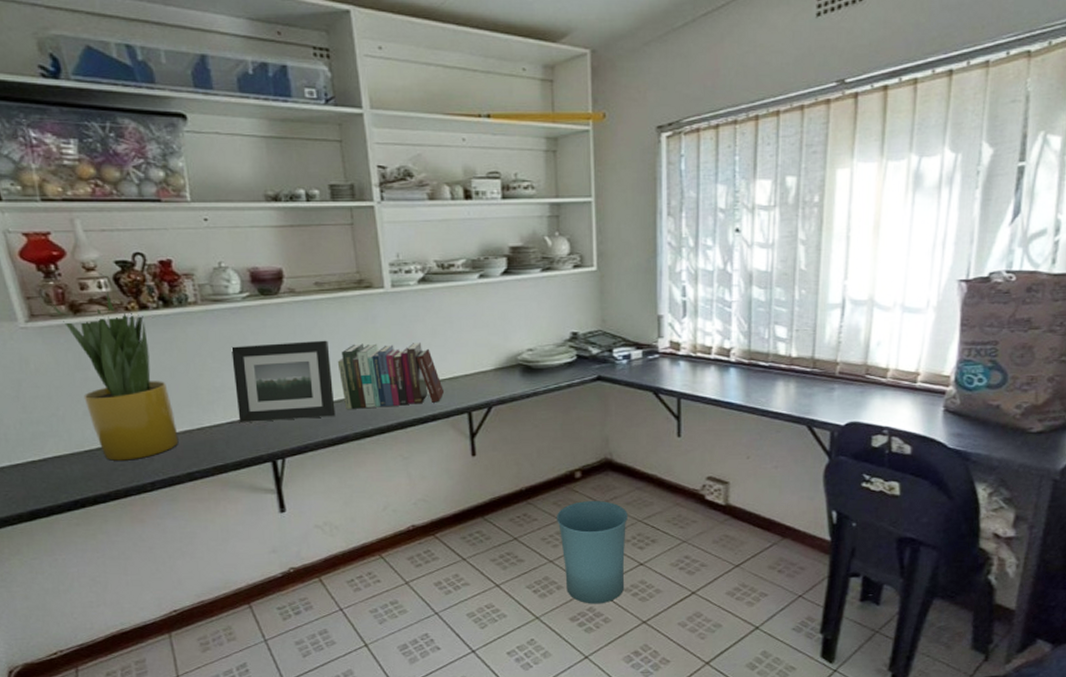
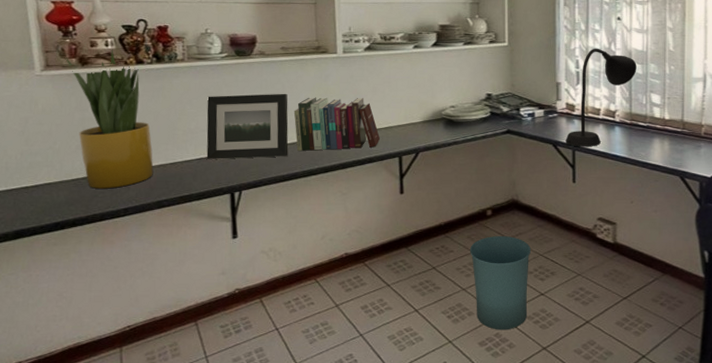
desk lamp: none [669,269,759,394] -> present [565,48,637,147]

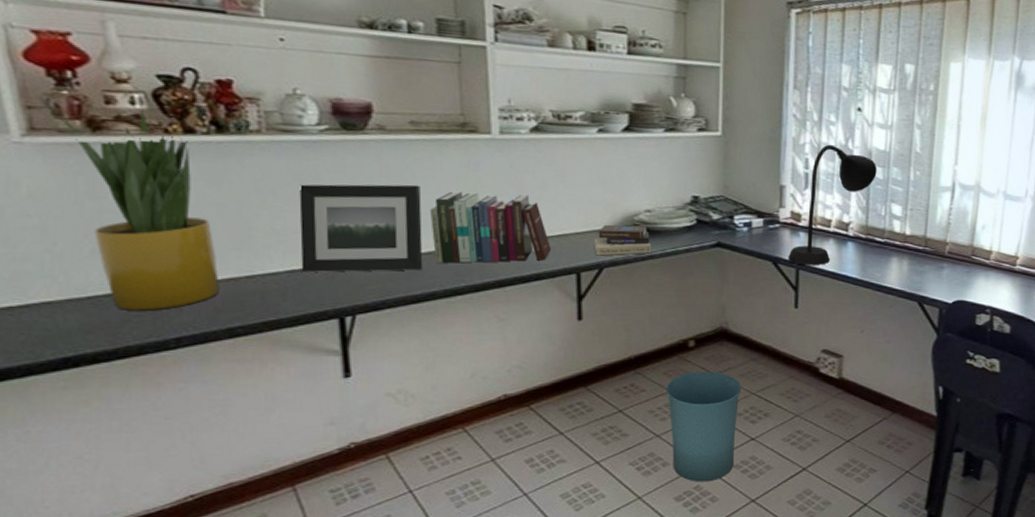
books: none [411,118,456,143] -> present [593,224,652,256]

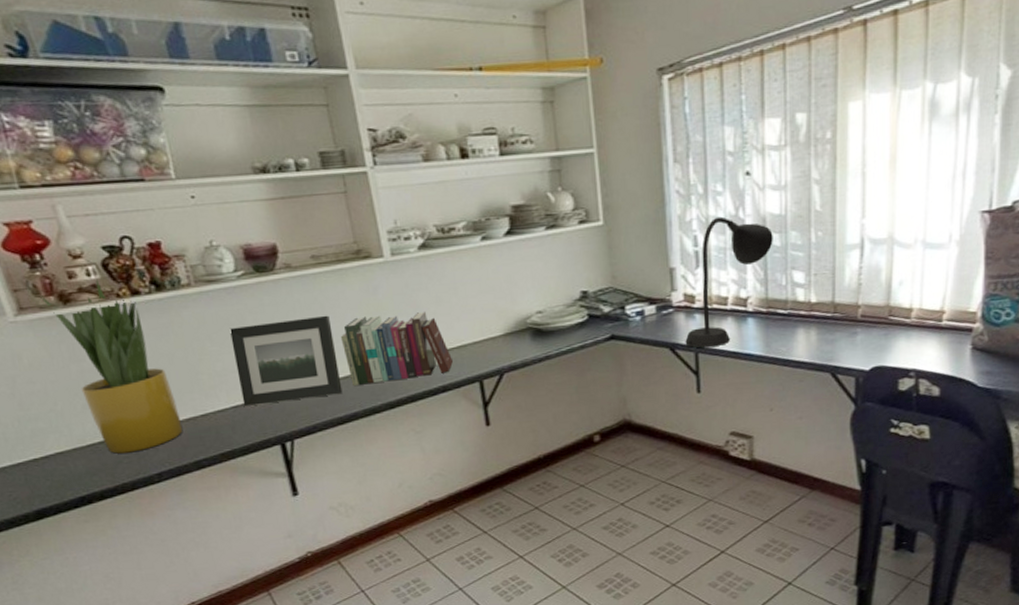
books: present [593,224,652,256] -> none [491,327,548,362]
waste bin: present [665,371,741,482] -> none [576,463,652,570]

